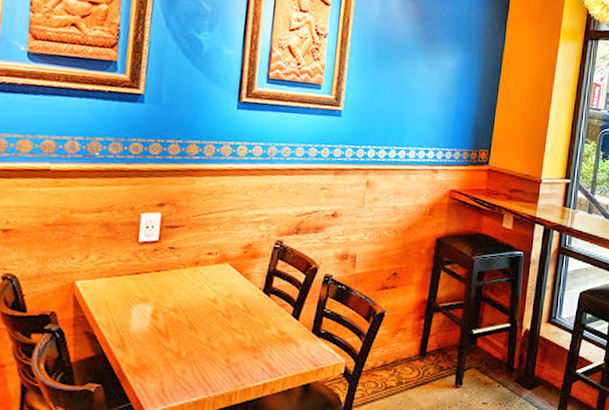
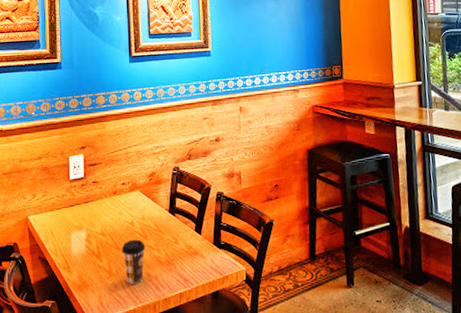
coffee cup: none [196,319,228,370] -> present [121,239,146,284]

